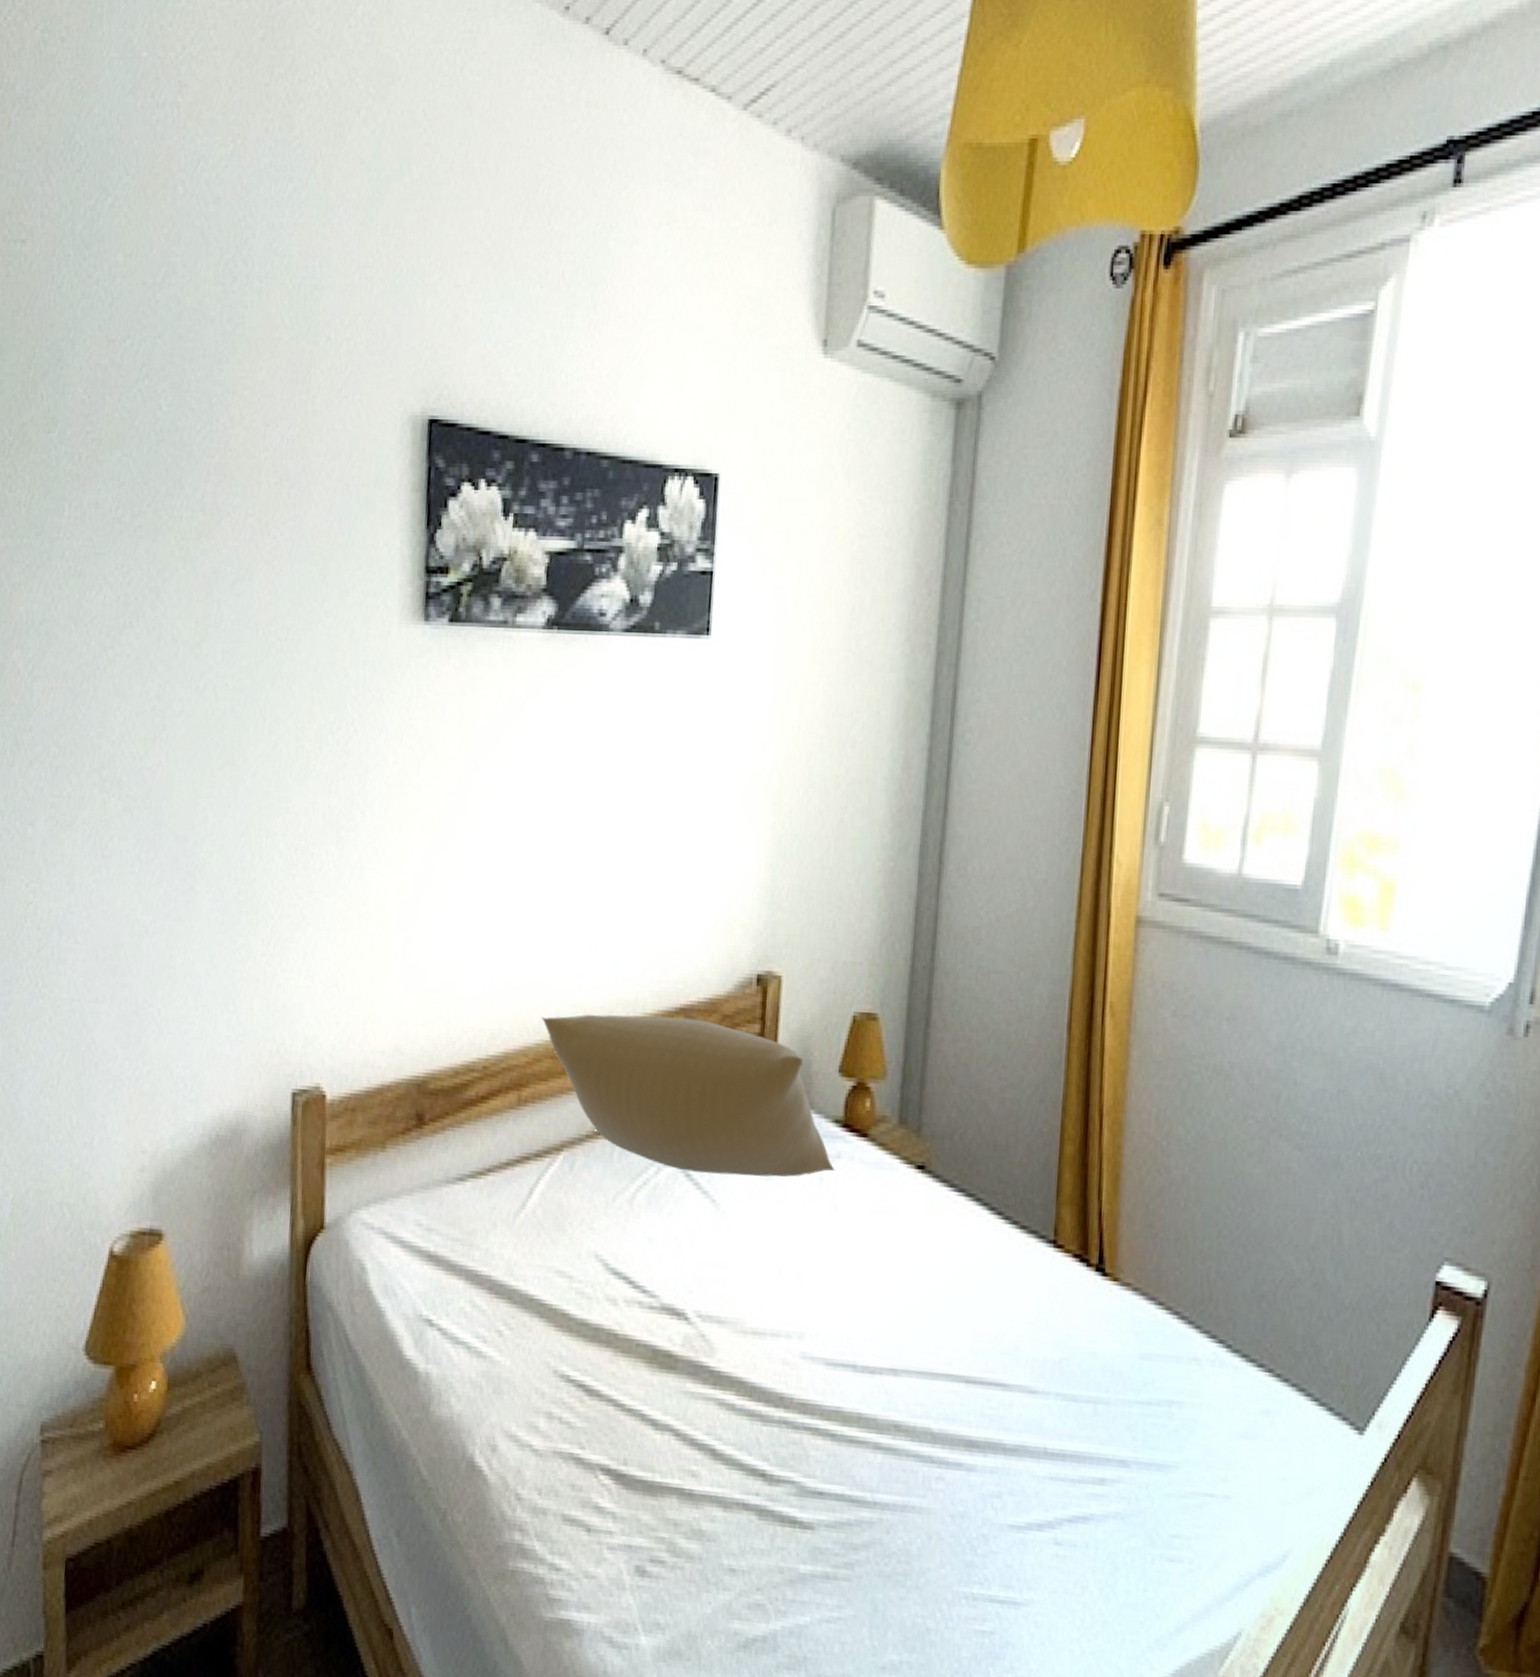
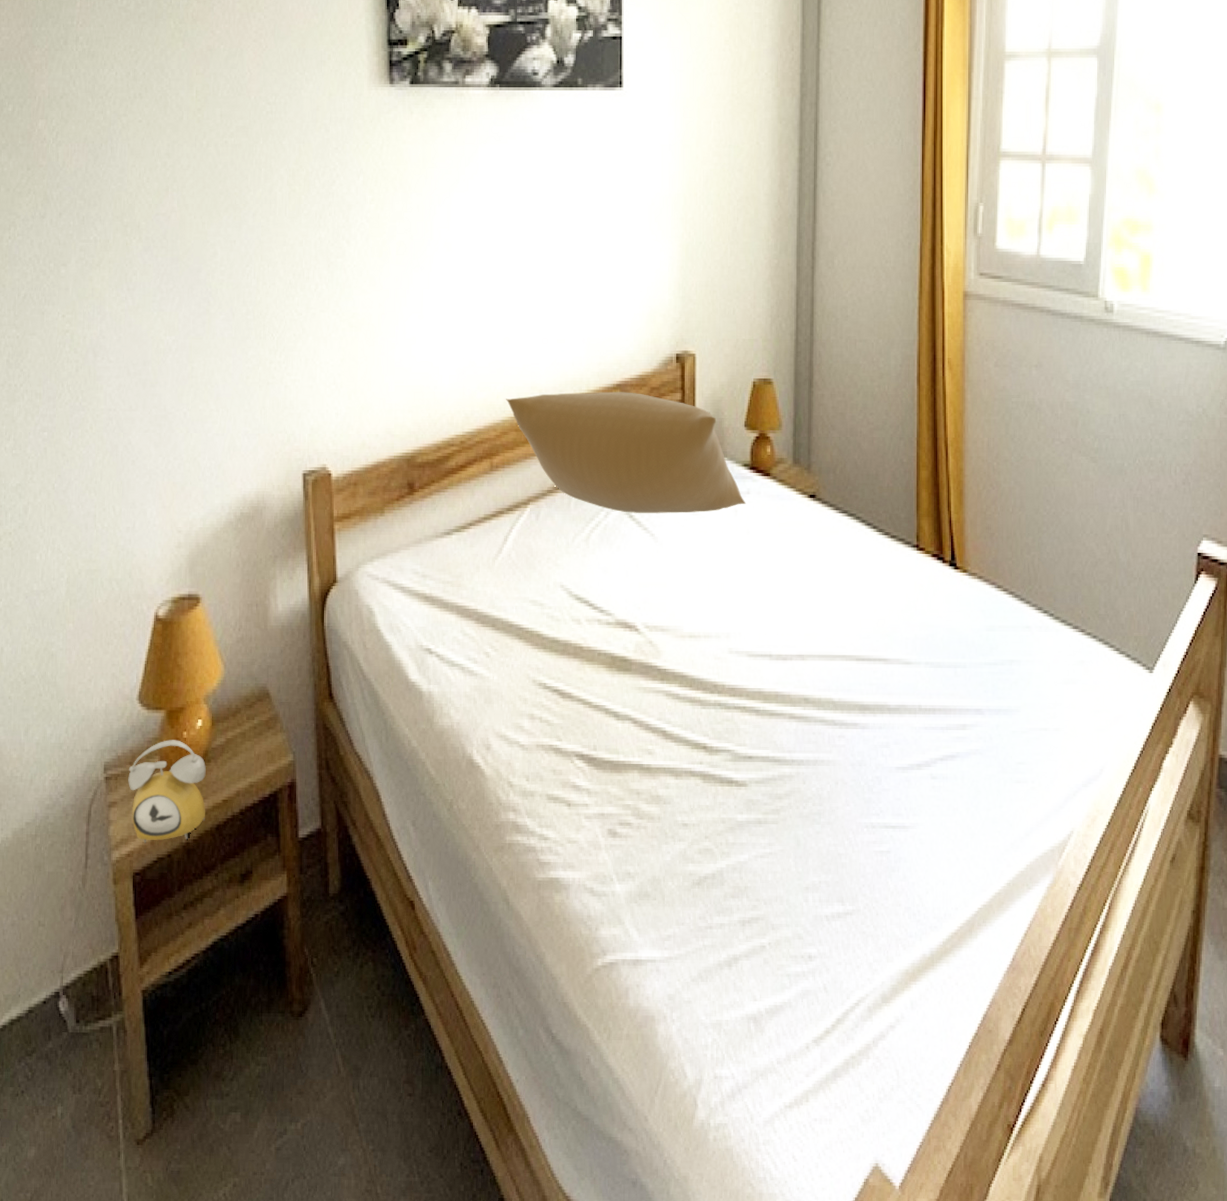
alarm clock: none [67,1402,158,1524] -> present [128,740,206,843]

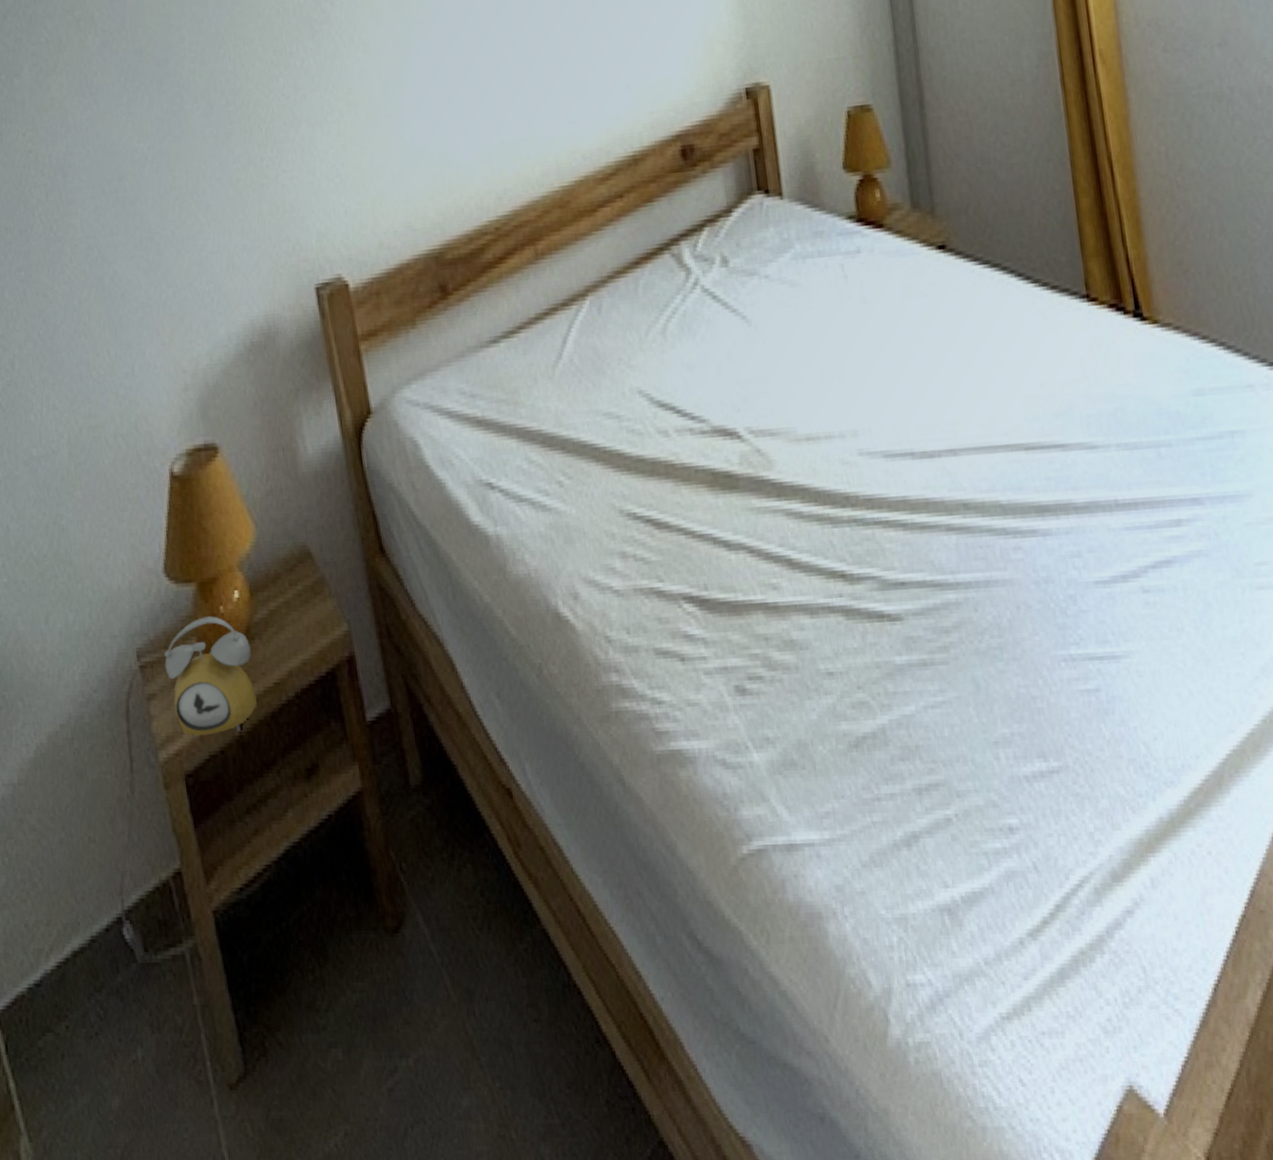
cushion: present [505,392,746,513] -> none [542,143,858,293]

